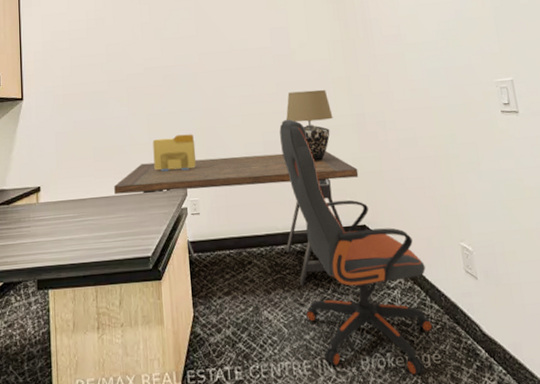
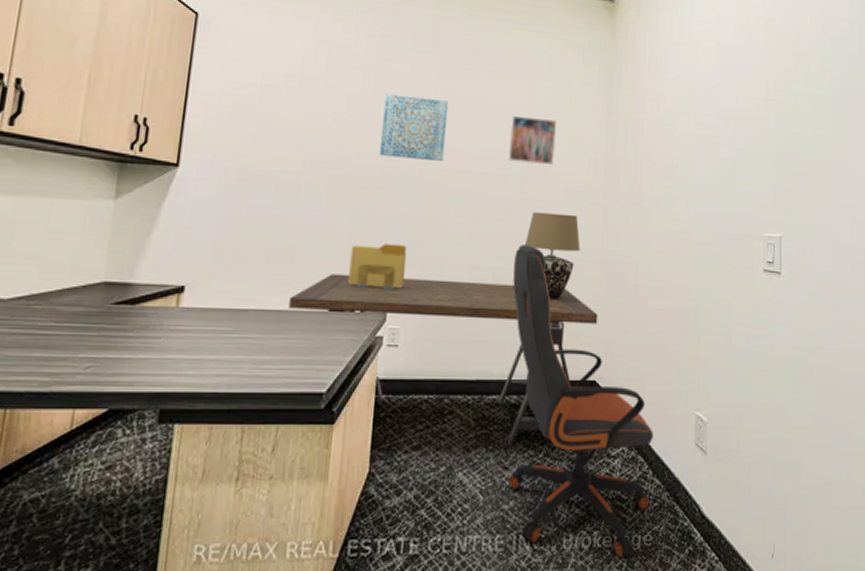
wall art: none [158,16,210,68] -> present [379,94,449,162]
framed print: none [258,15,299,55] -> present [508,115,556,165]

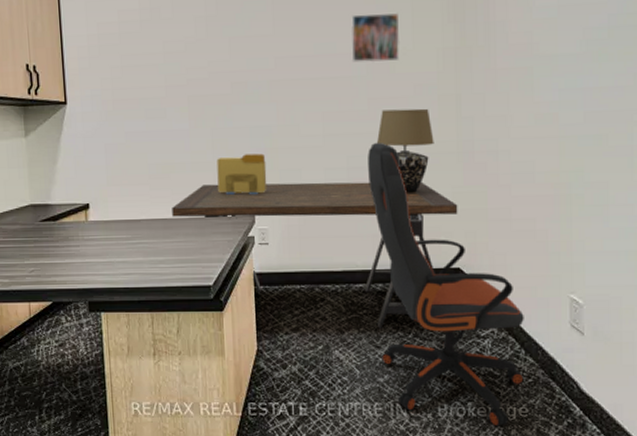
wall art: present [379,94,449,162] -> none [227,9,289,74]

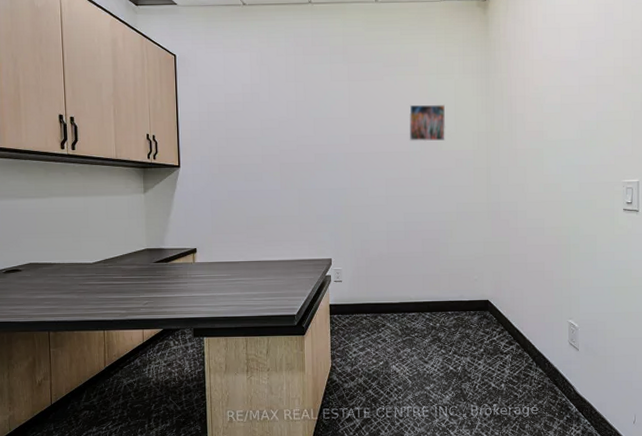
desk: present [172,181,458,328] -> none [265,233,488,348]
folder: present [216,153,267,195] -> none [302,210,342,243]
office chair: present [368,142,524,426] -> none [420,202,536,422]
table lamp: present [376,108,434,193] -> none [427,177,471,242]

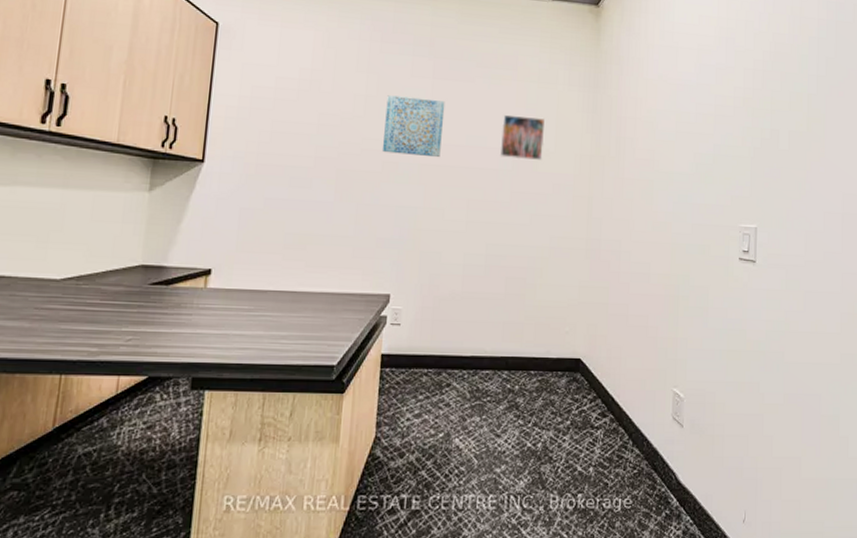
wall art: none [313,98,361,147] -> present [381,95,445,158]

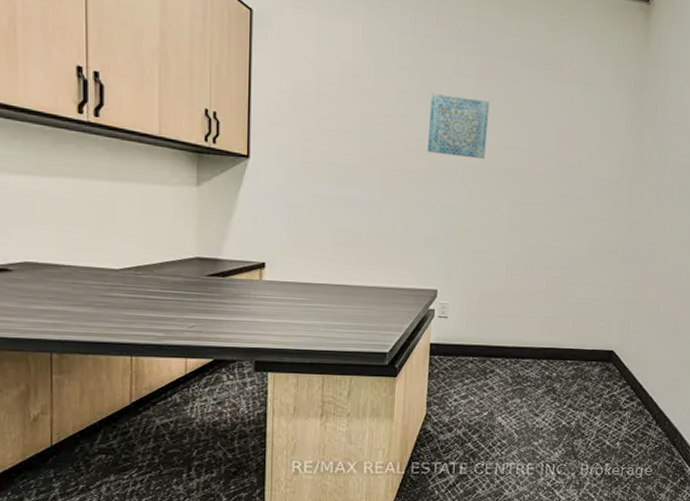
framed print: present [499,114,545,160] -> none [543,117,589,164]

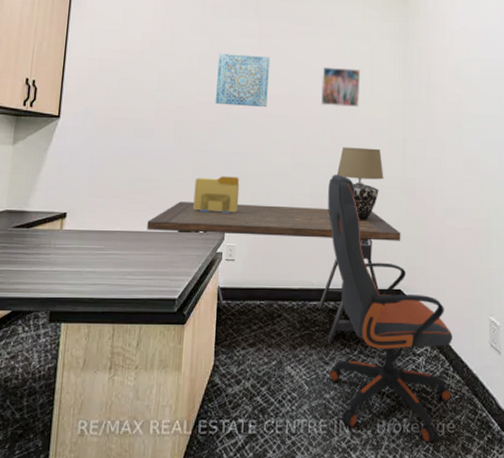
desk: none [354,256,618,399] -> present [147,201,401,345]
folder: none [404,231,454,271] -> present [193,176,240,214]
office chair: none [538,235,659,483] -> present [328,174,453,443]
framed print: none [543,117,589,164] -> present [320,67,361,107]
table lamp: none [556,207,606,283] -> present [336,147,384,220]

